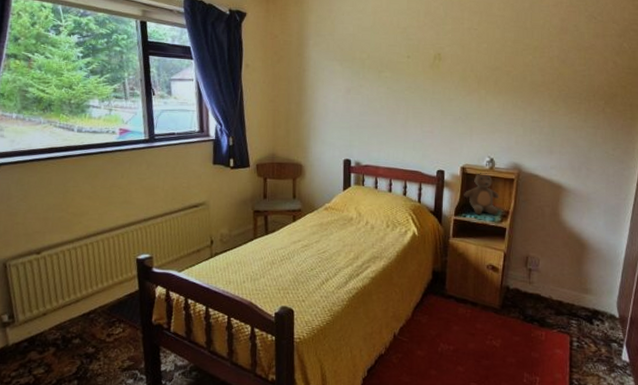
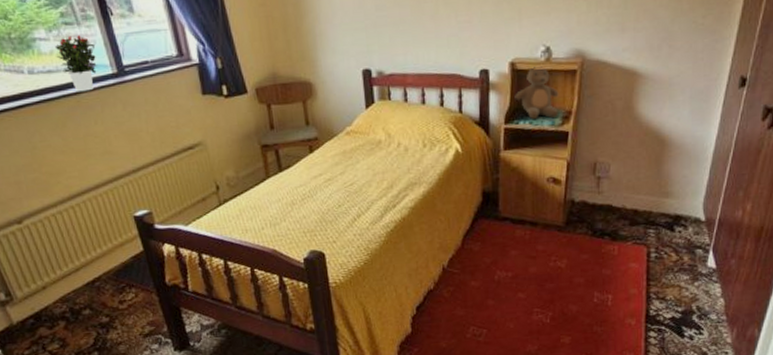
potted flower: none [103,107,136,151] -> present [54,35,97,92]

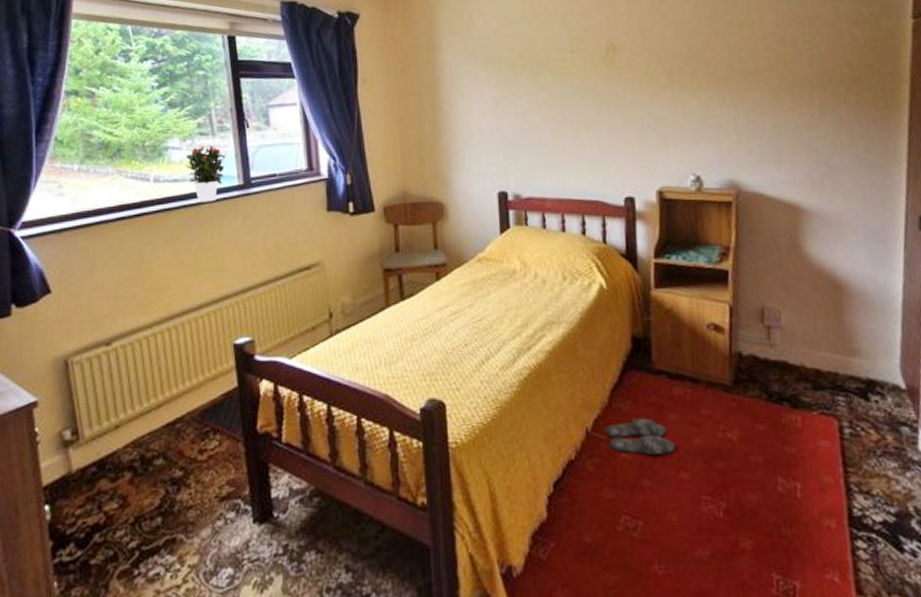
slippers: none [458,255,515,283] -> present [605,417,676,456]
teddy bear: present [515,66,559,119] -> none [664,196,715,254]

